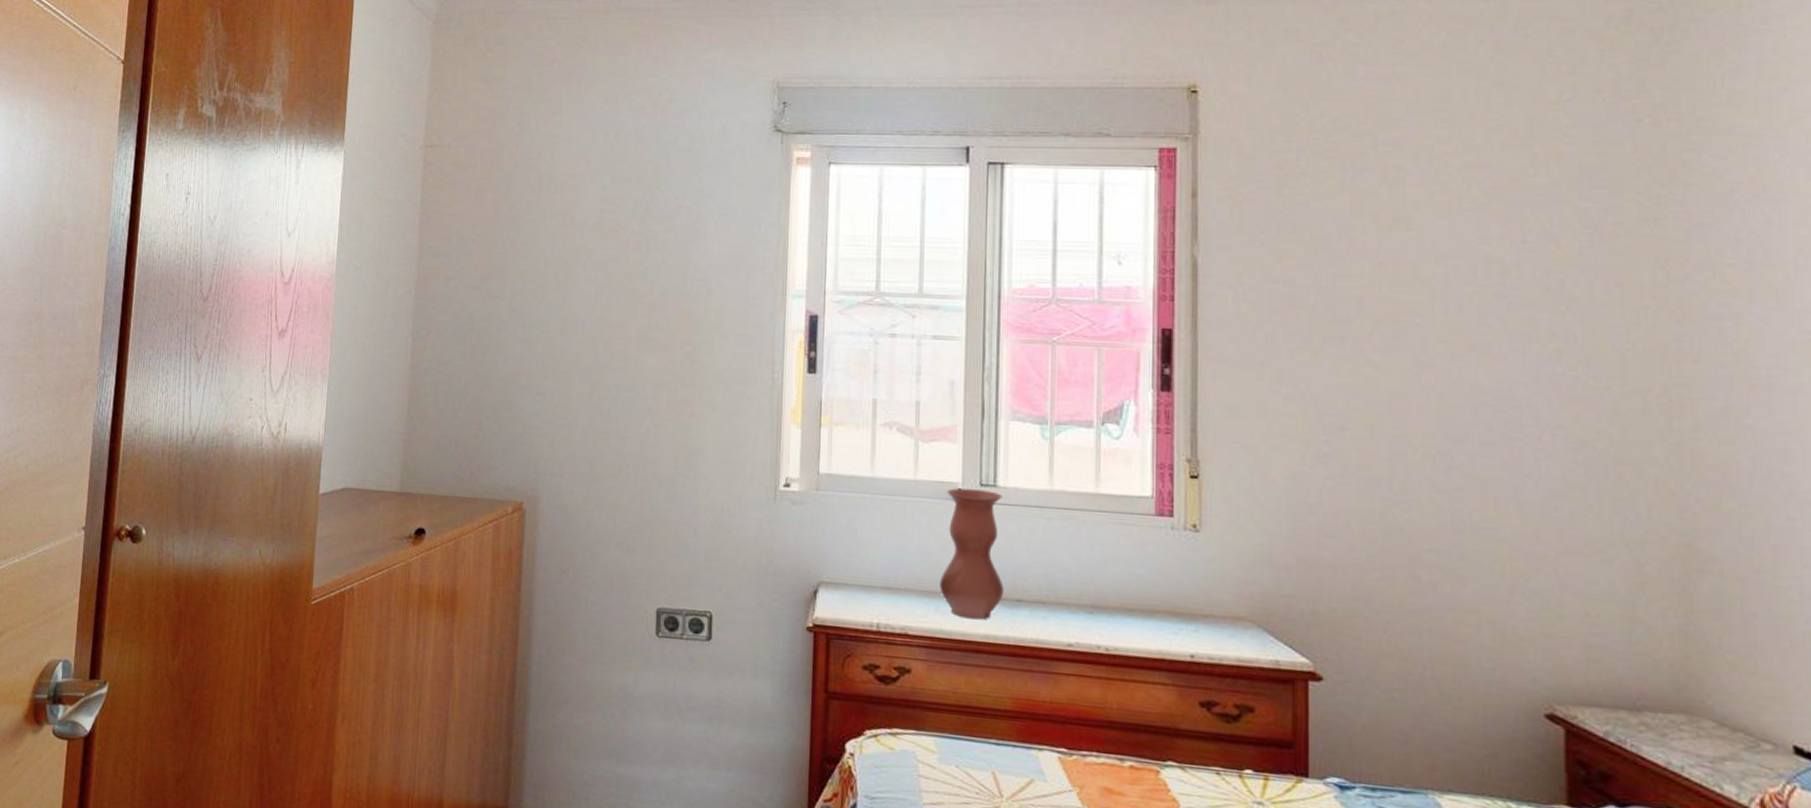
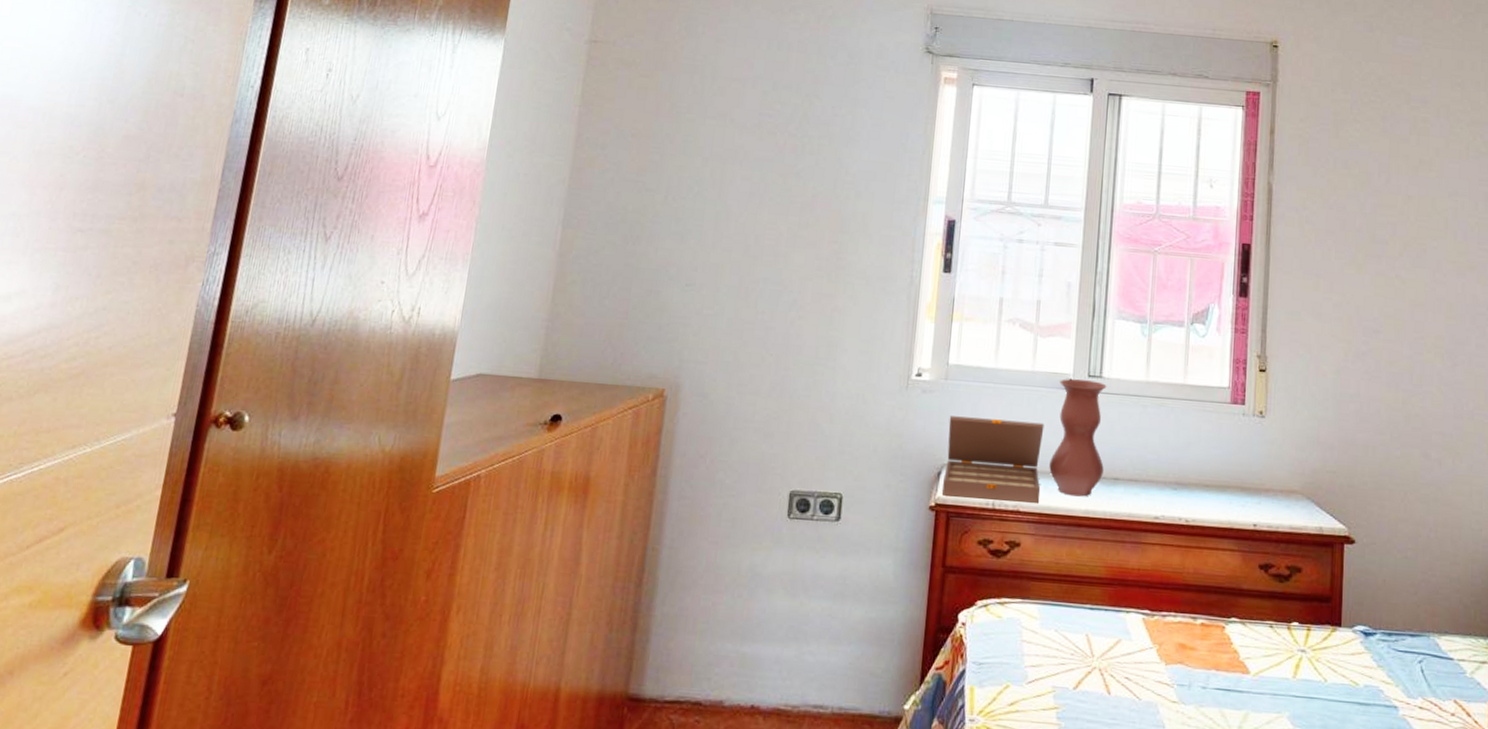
jewelry box: none [820,529,932,628] -> present [942,416,1044,505]

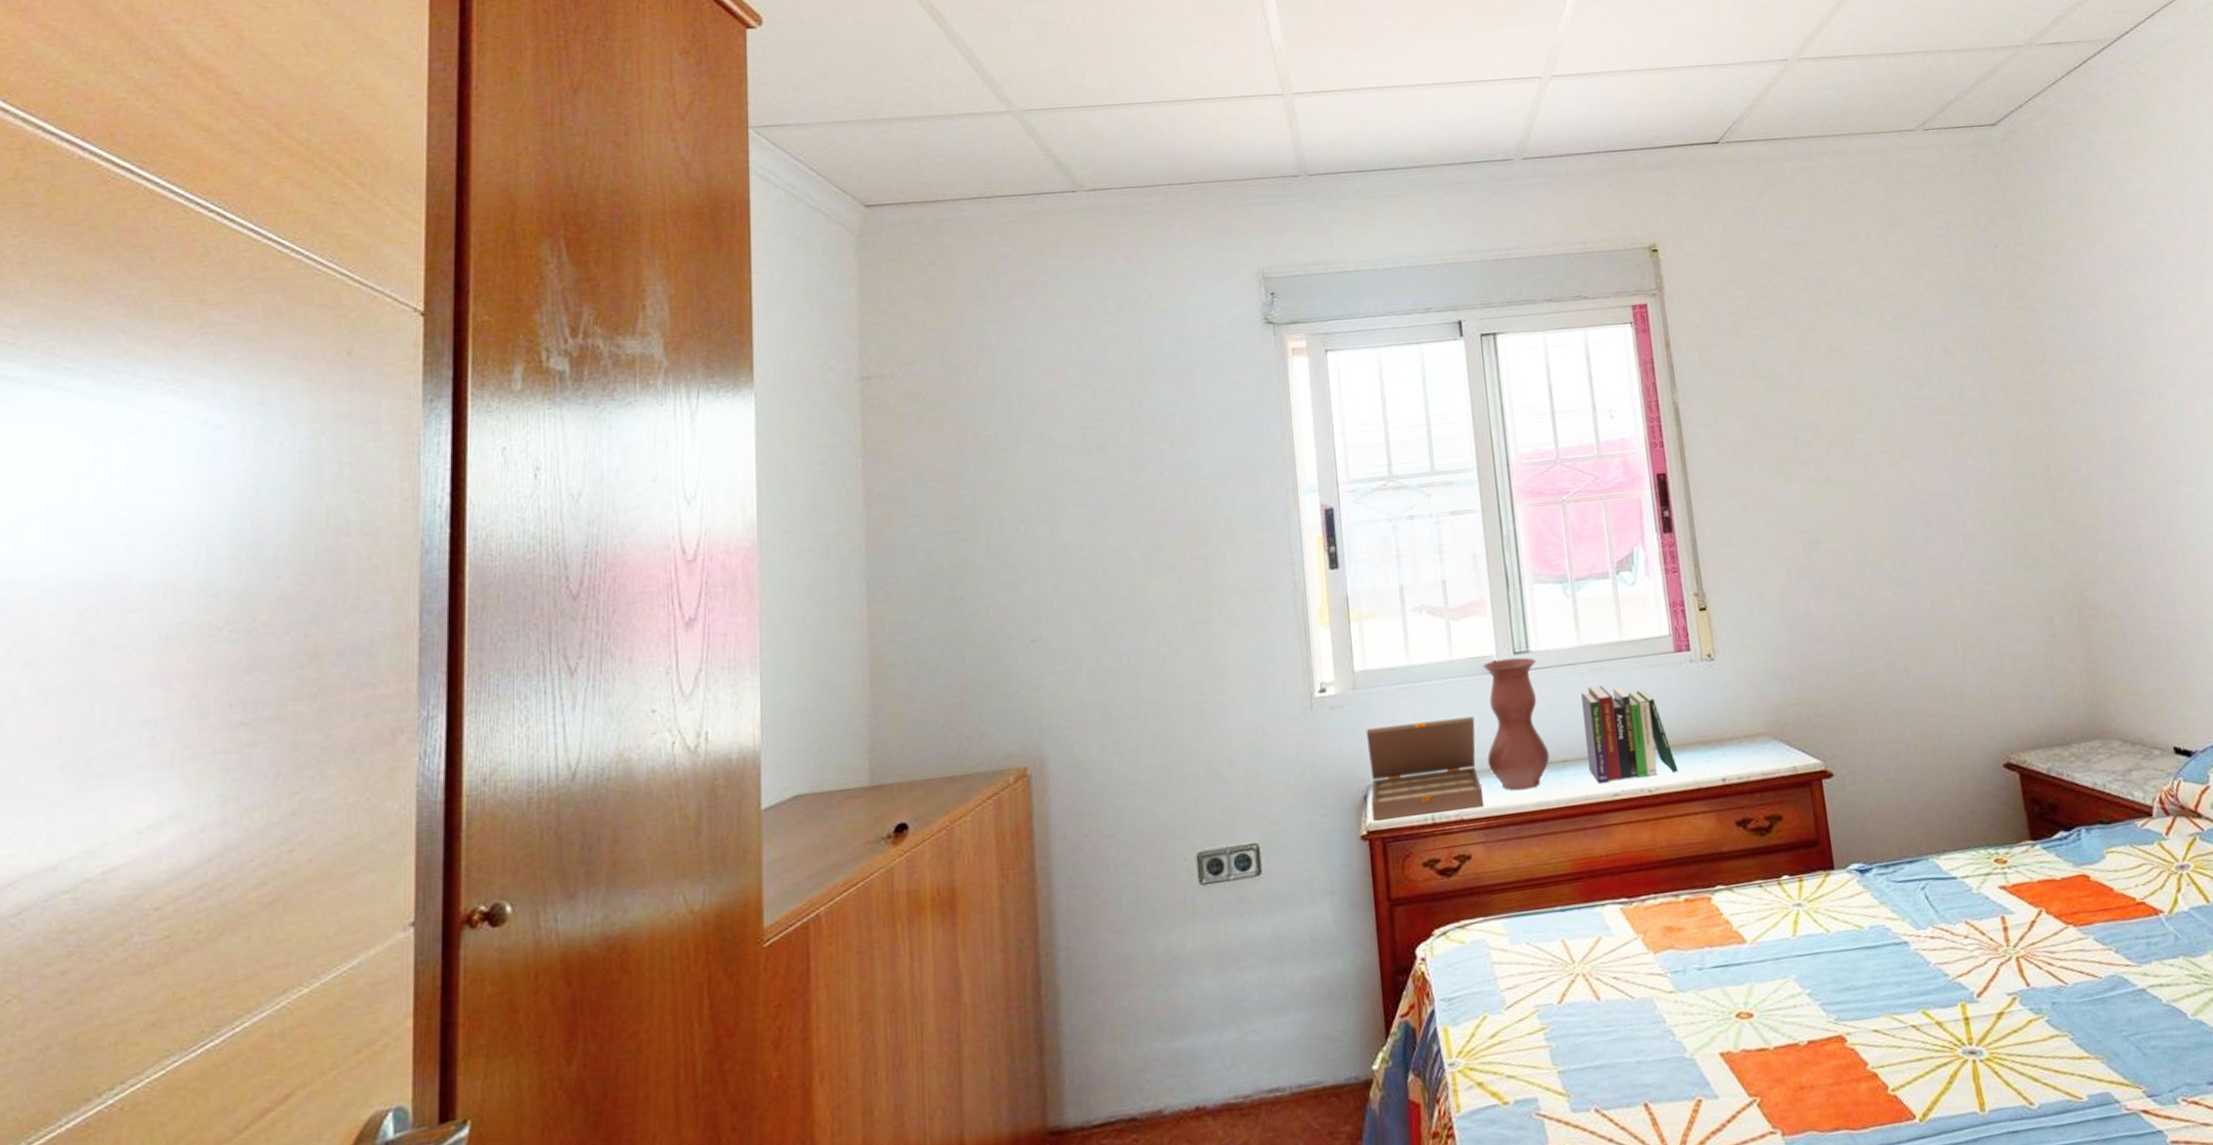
books: none [1136,418,1216,510] -> present [1581,685,1679,783]

